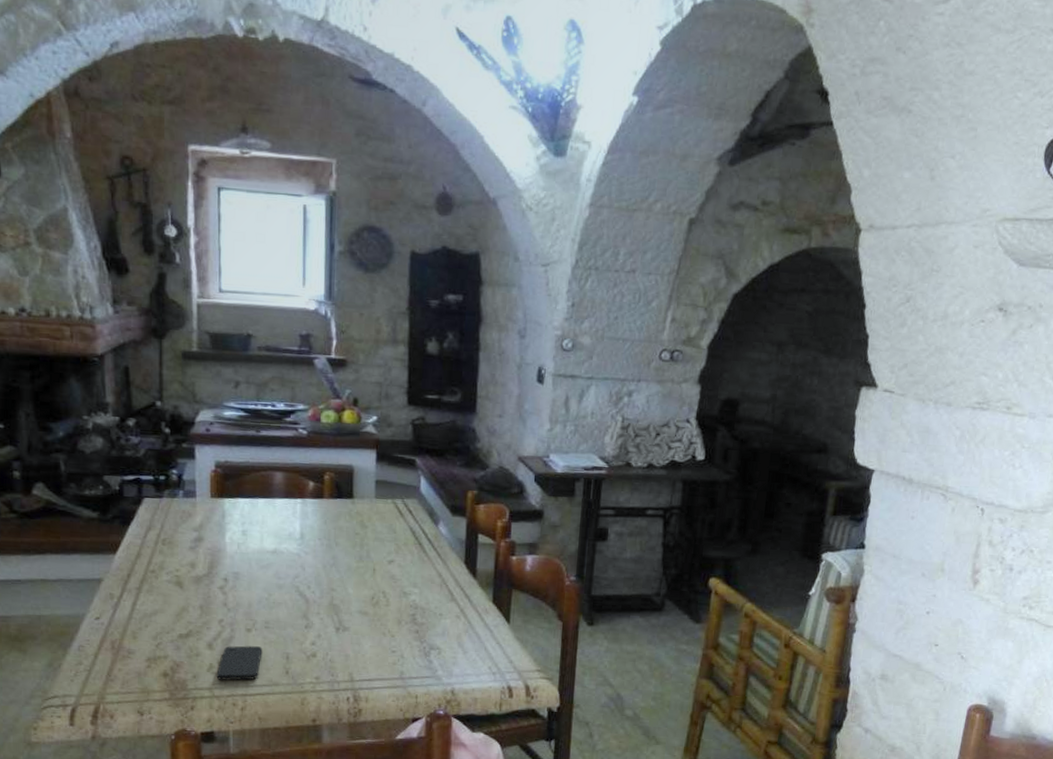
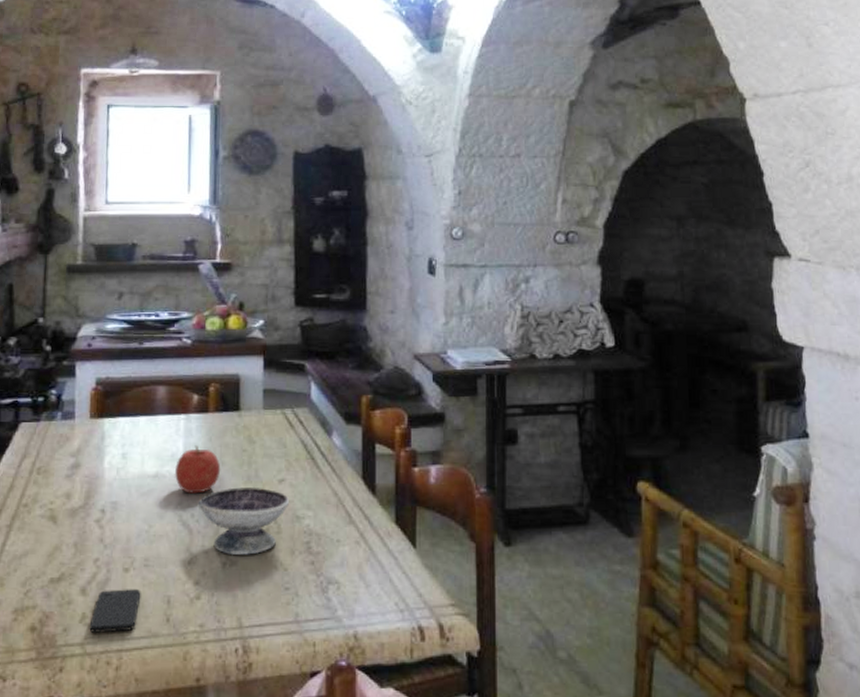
fruit: none [291,527,335,569] -> present [174,445,221,494]
bowl: none [313,565,397,623] -> present [198,486,289,555]

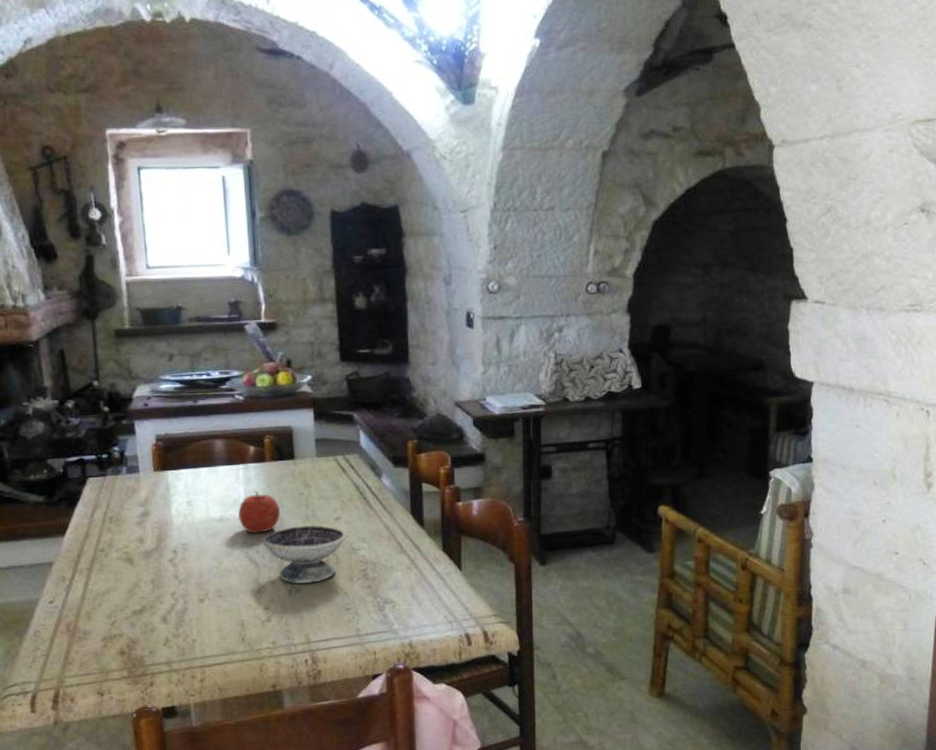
smartphone: present [89,589,141,633] -> none [173,616,217,653]

